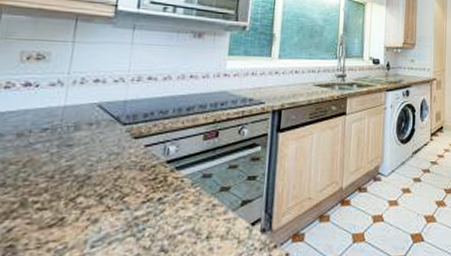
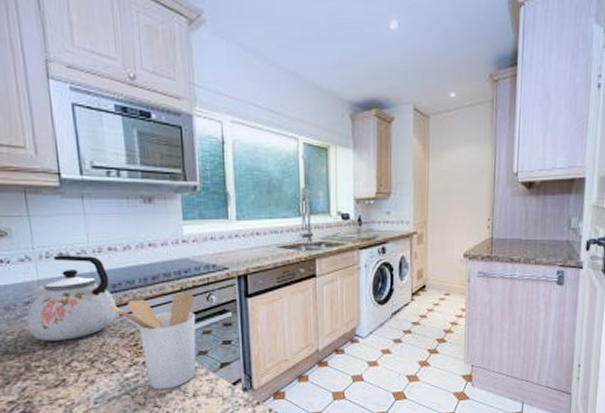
kettle: none [37,81,144,172] -> present [27,255,117,341]
utensil holder: none [135,124,226,231] -> present [109,292,196,390]

